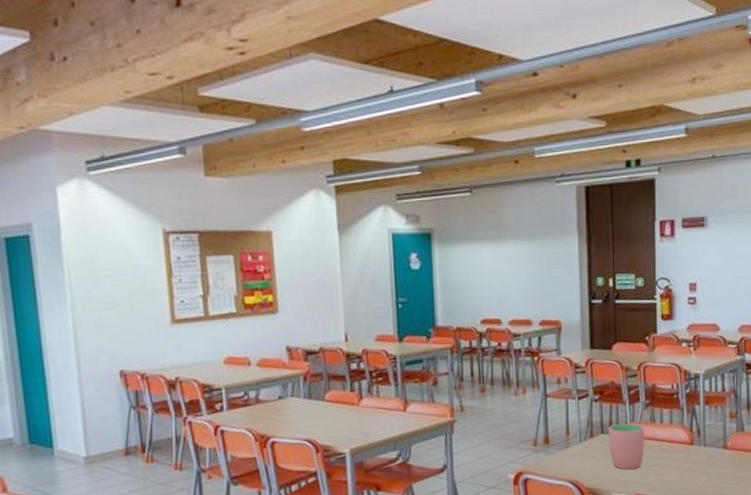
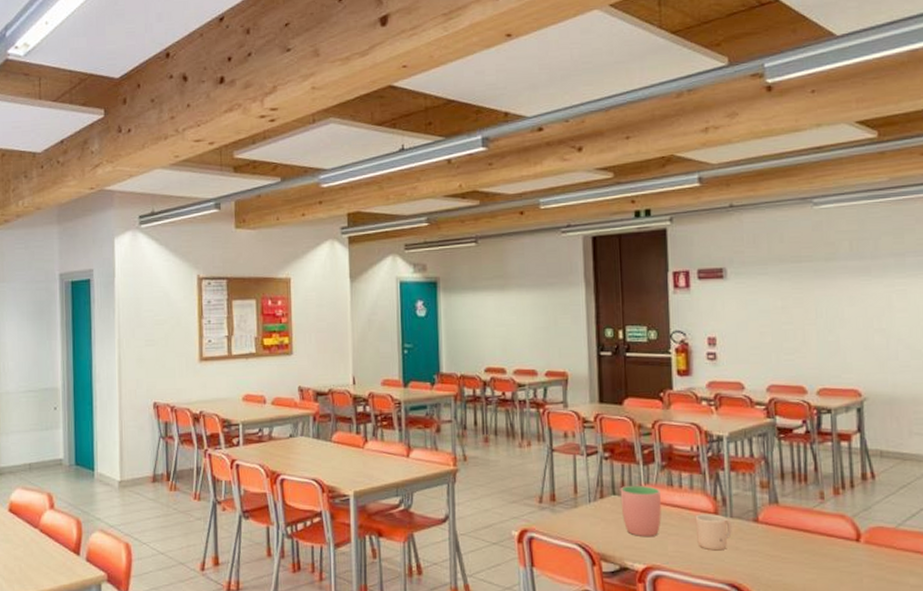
mug: none [673,444,705,477] -> present [695,514,732,551]

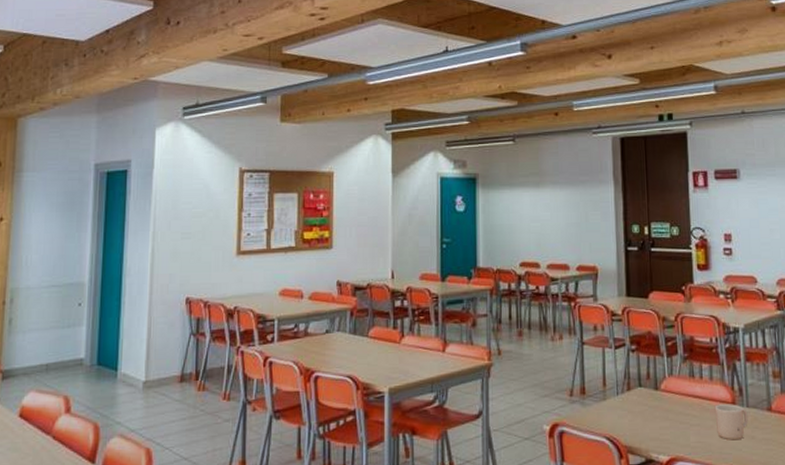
cup: present [620,485,662,536] -> none [646,376,685,428]

